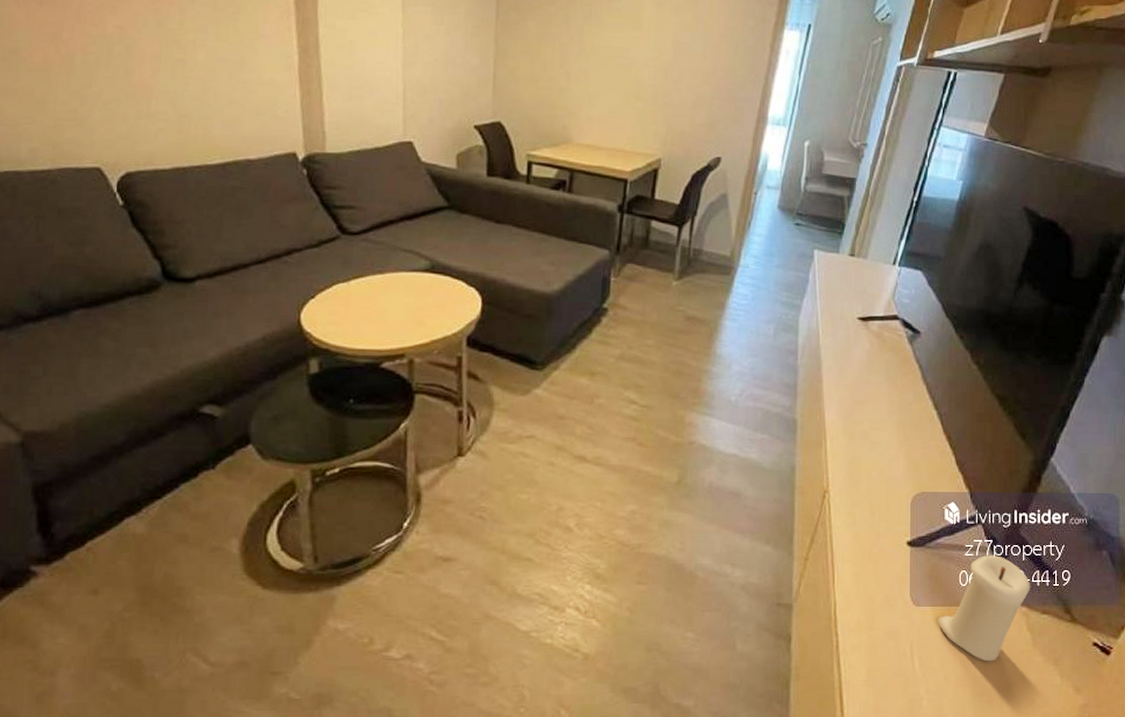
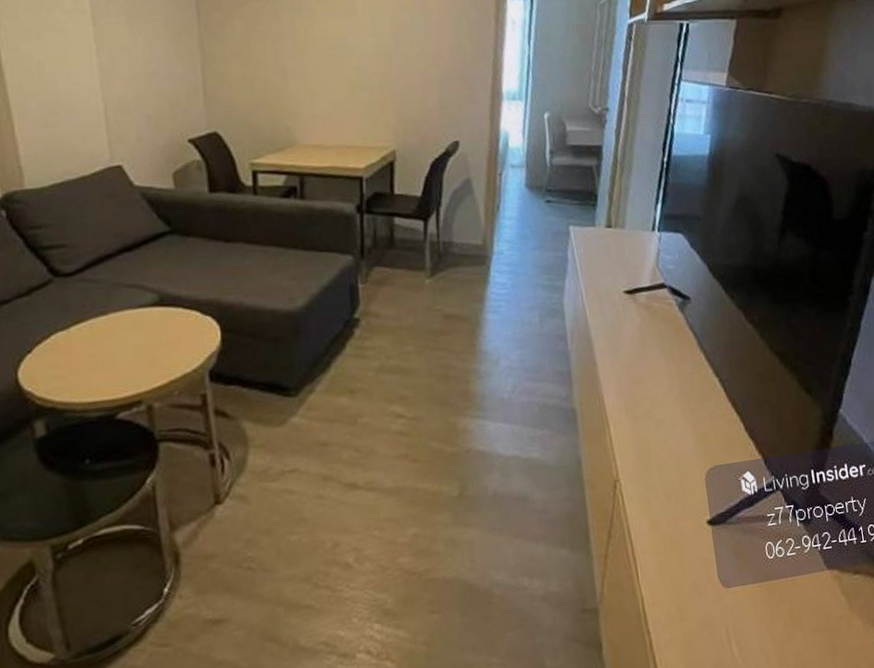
candle: present [938,555,1030,662] -> none [750,520,838,635]

